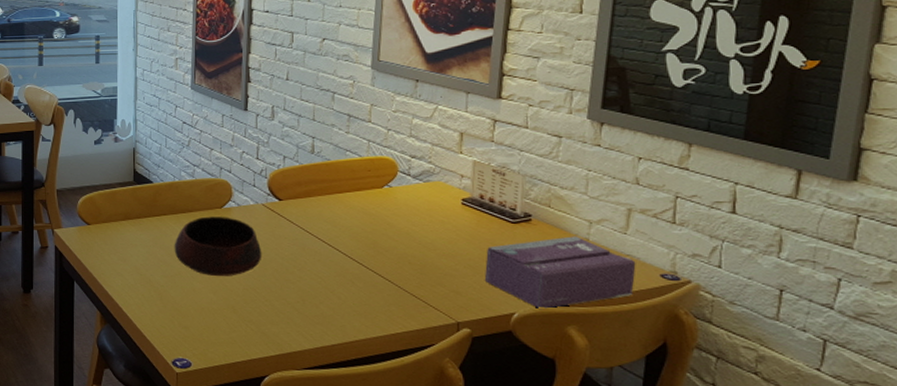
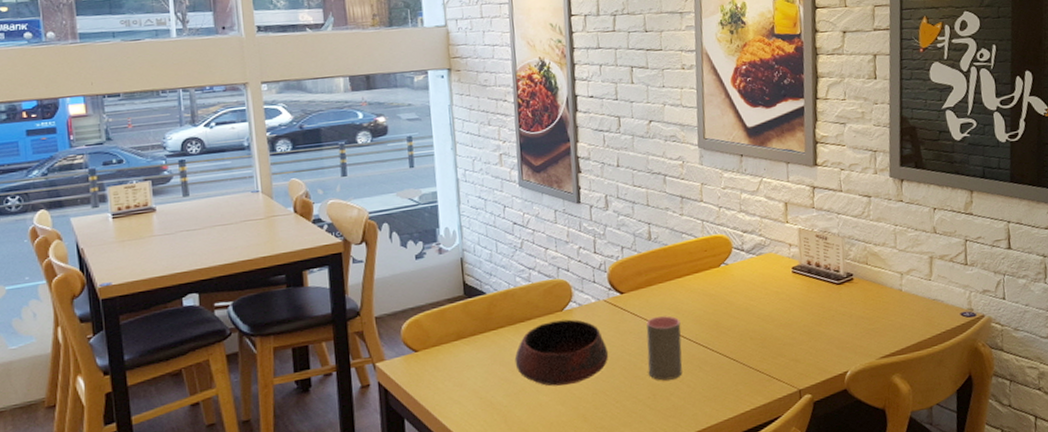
cup: none [299,227,337,289] -> present [646,316,682,381]
tissue box: present [484,236,636,310] -> none [818,288,942,364]

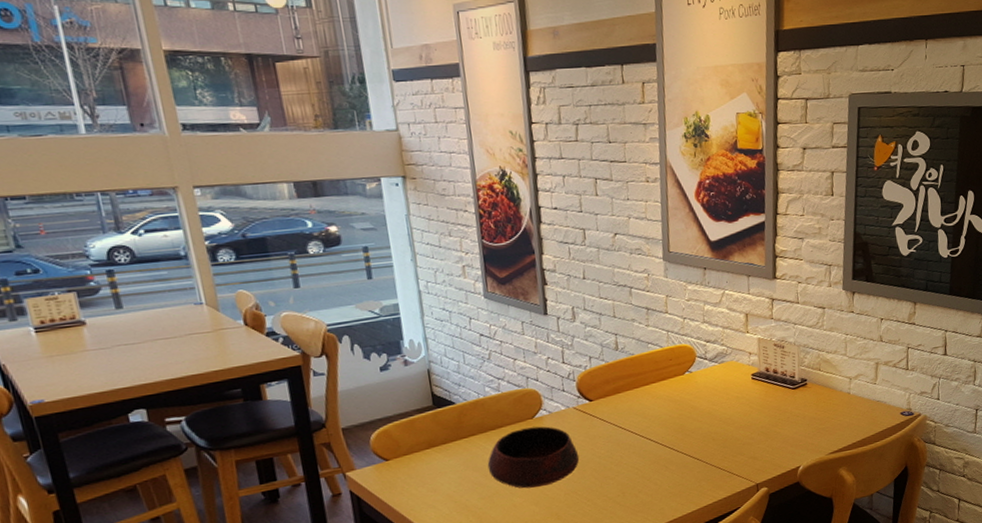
cup: present [646,316,682,381] -> none [615,421,650,480]

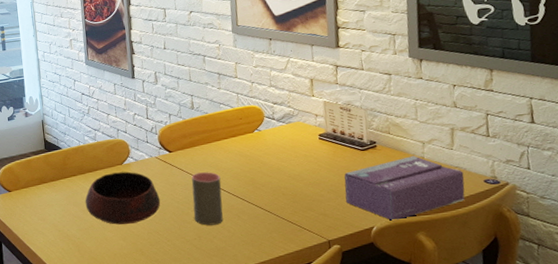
cup: none [615,421,650,480] -> present [191,172,223,226]
tissue box: none [774,392,884,459] -> present [344,156,465,222]

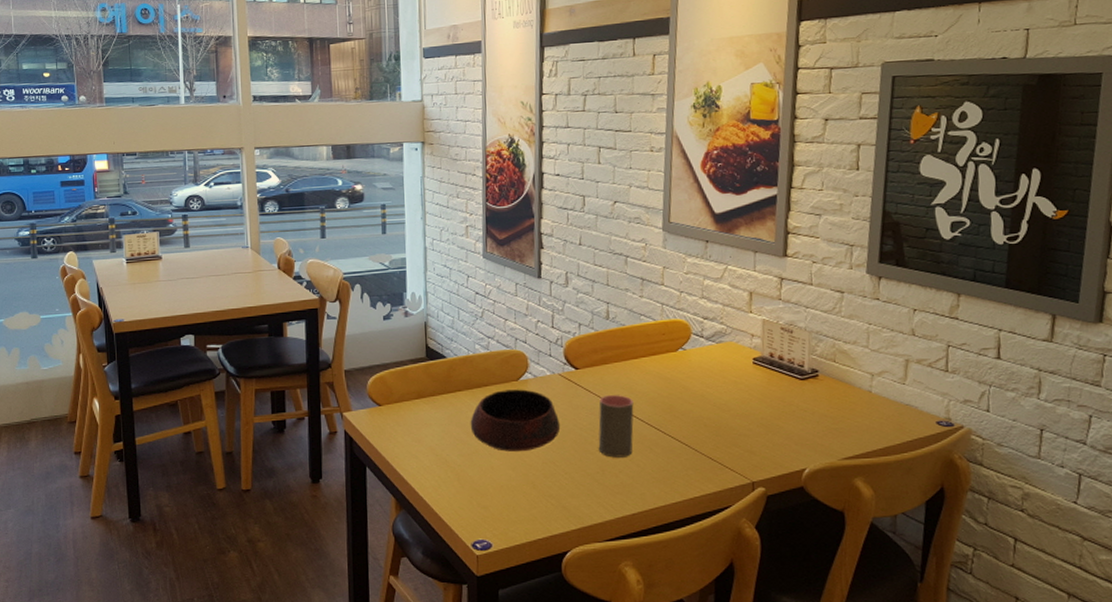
tissue box: present [344,156,465,222] -> none [776,389,915,464]

